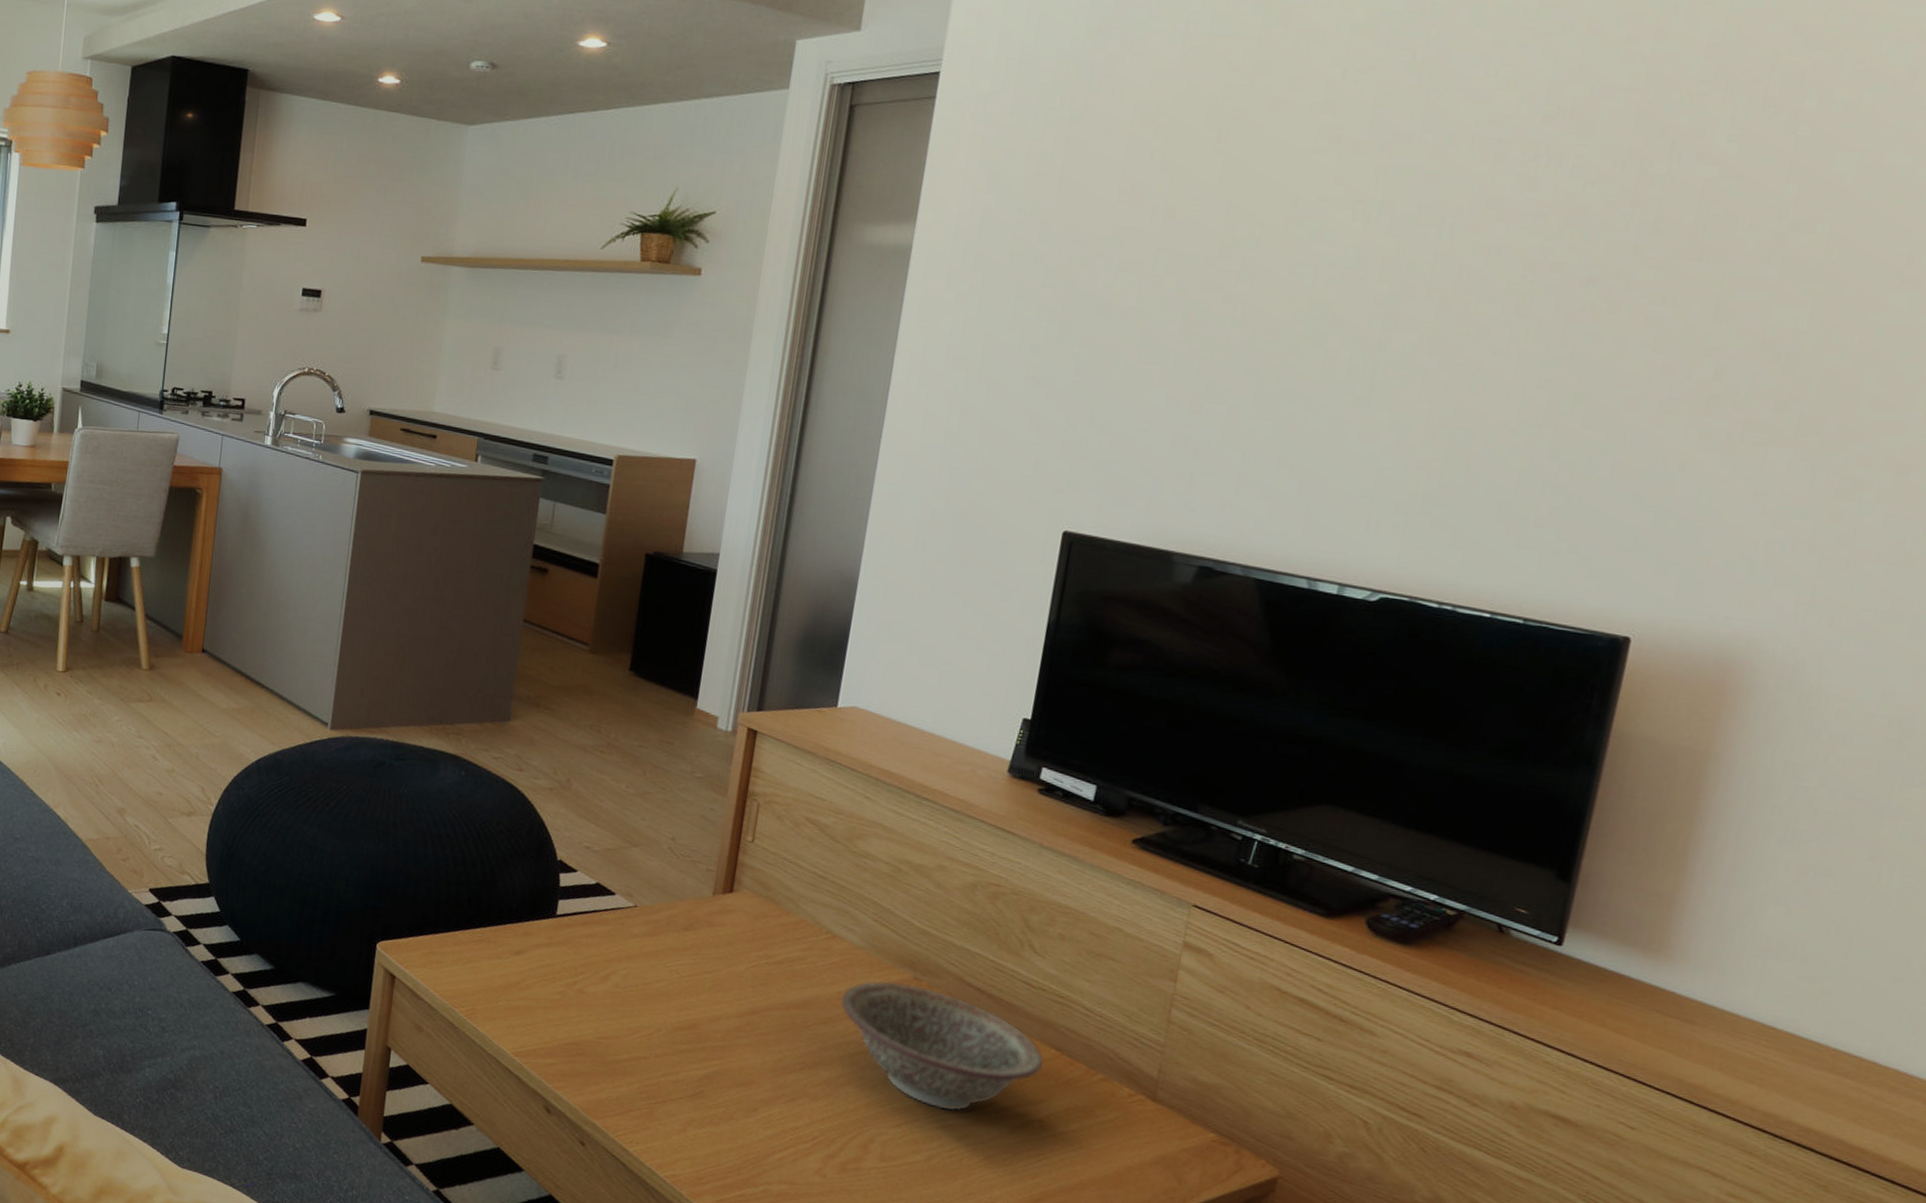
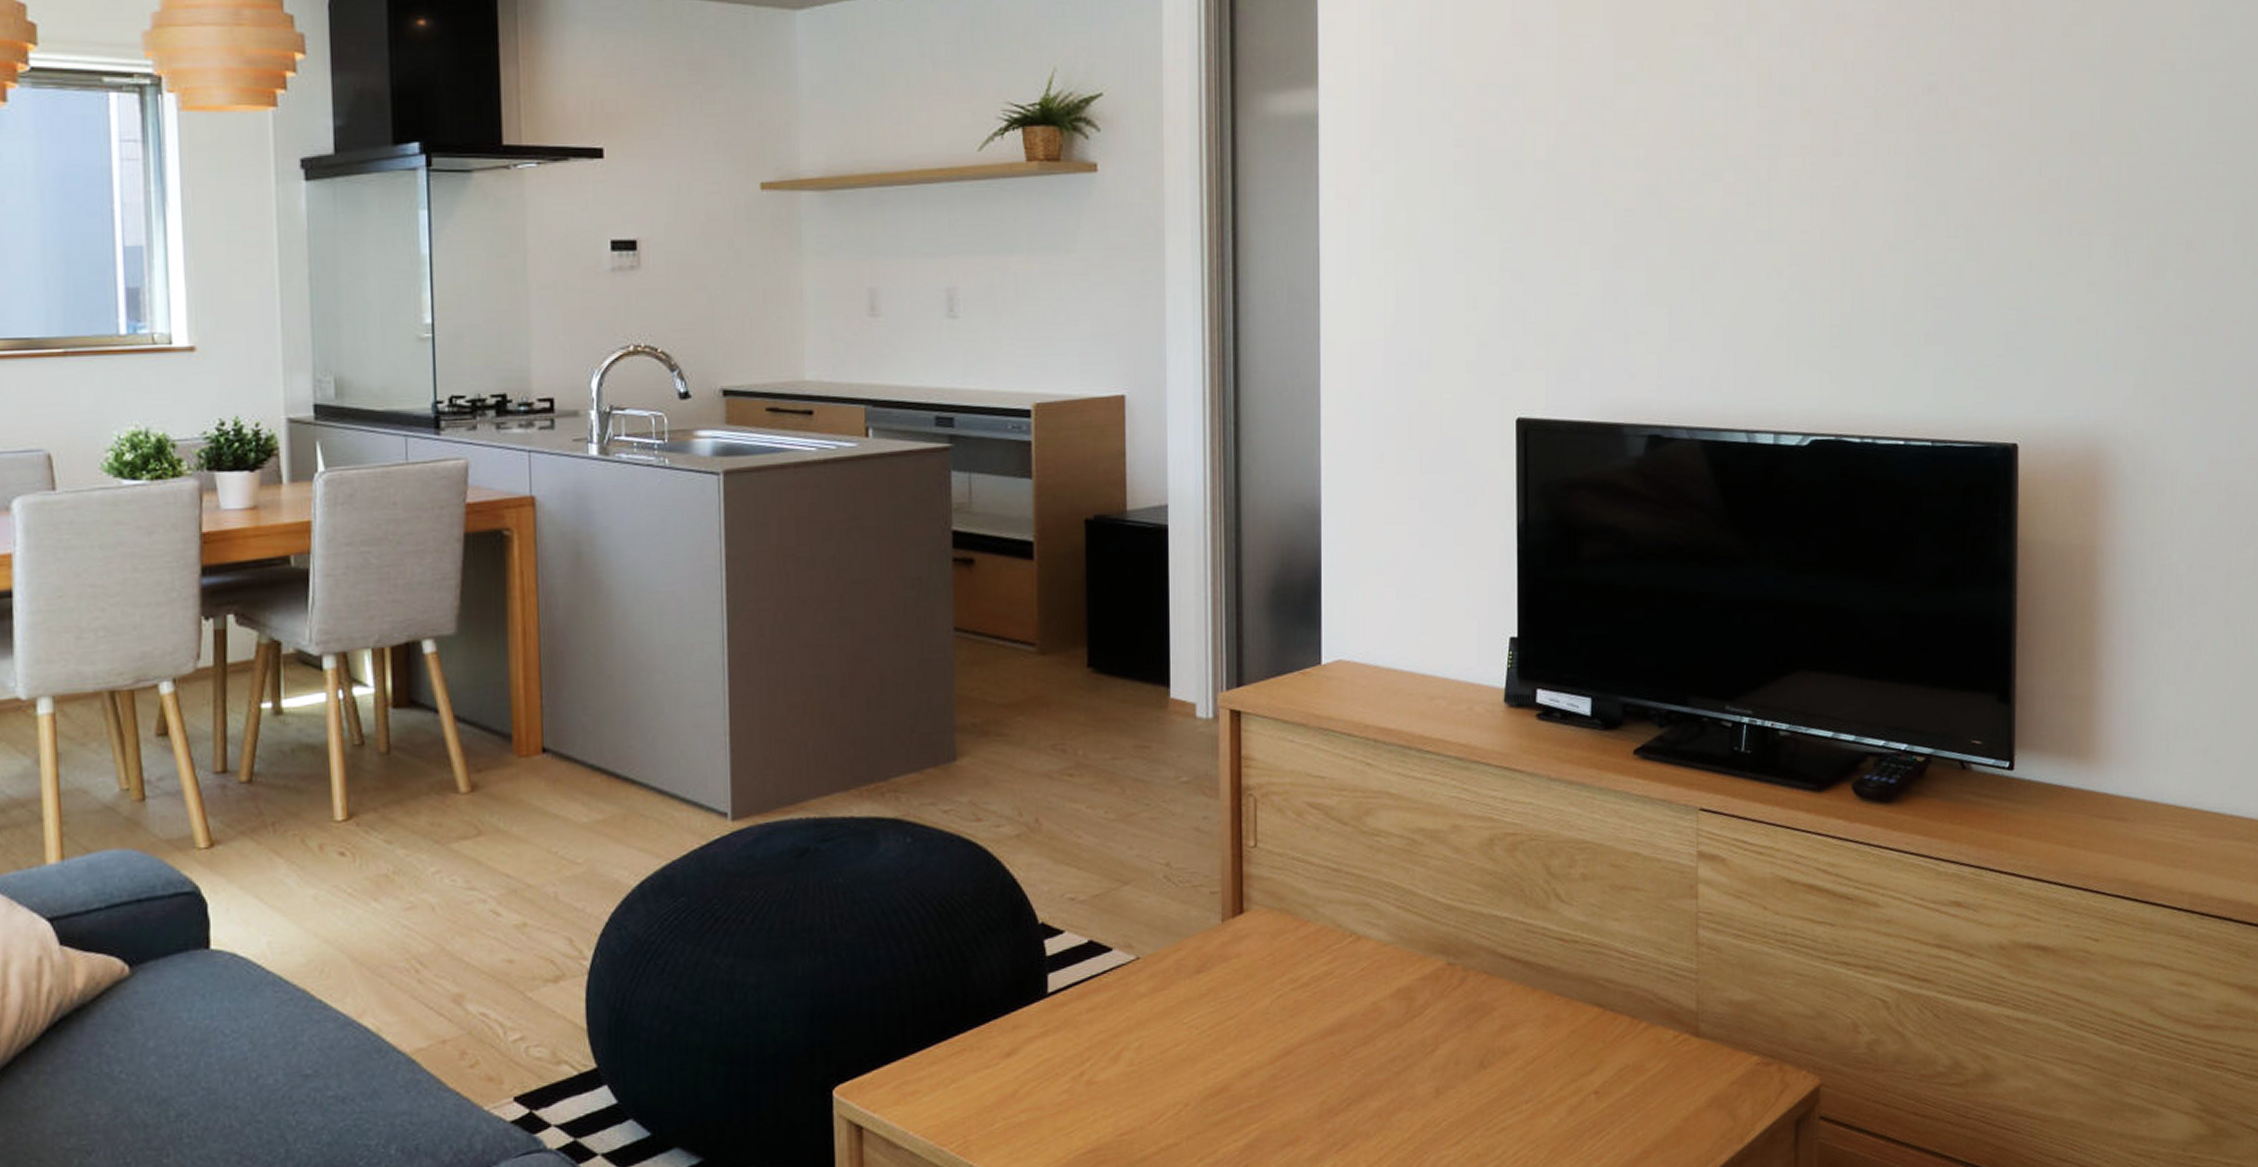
decorative bowl: present [840,981,1045,1111] -> none [1377,972,1589,1110]

